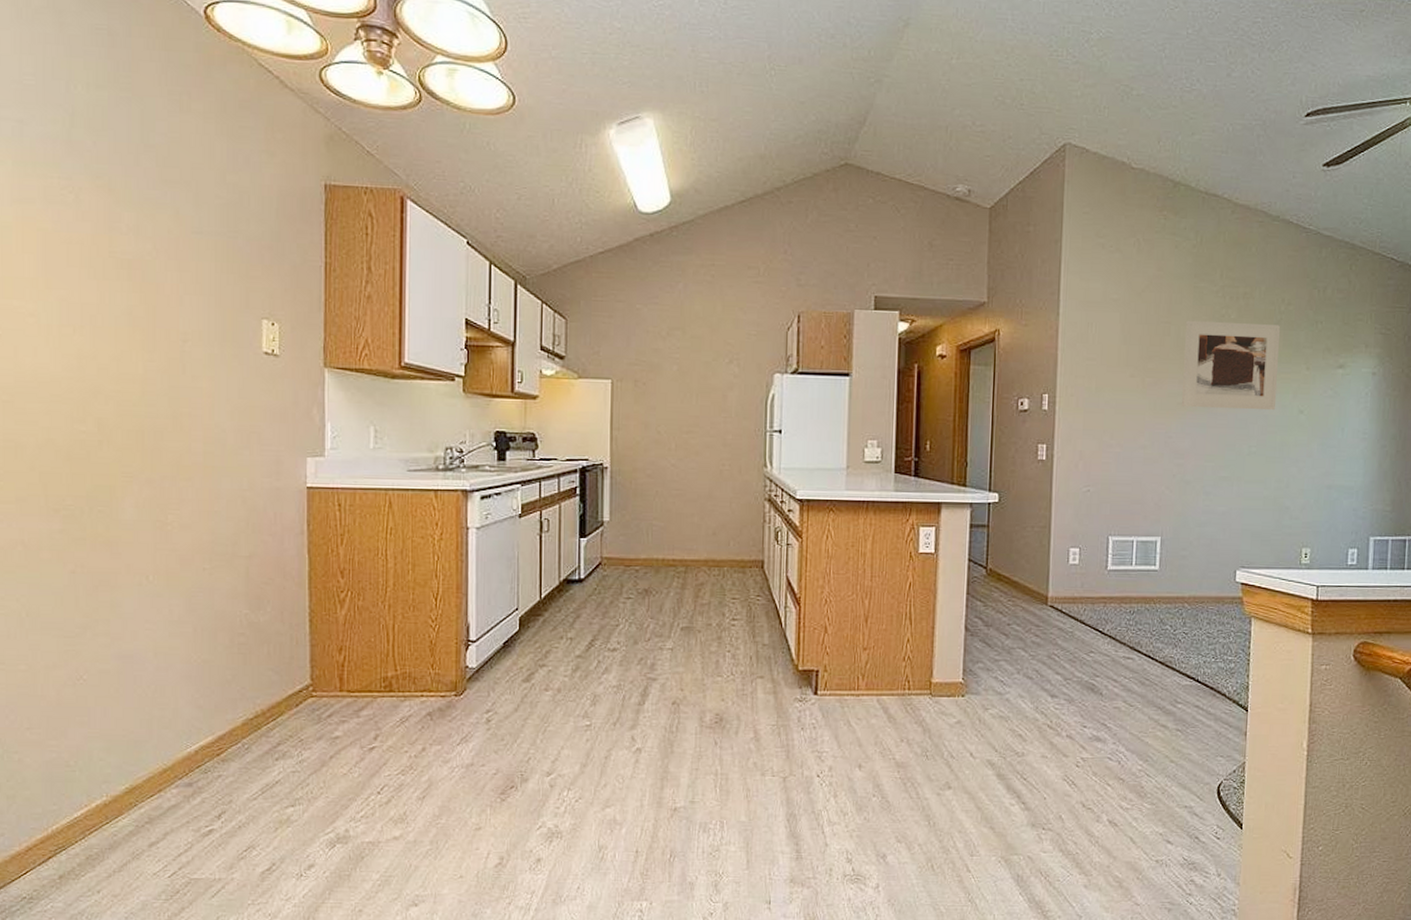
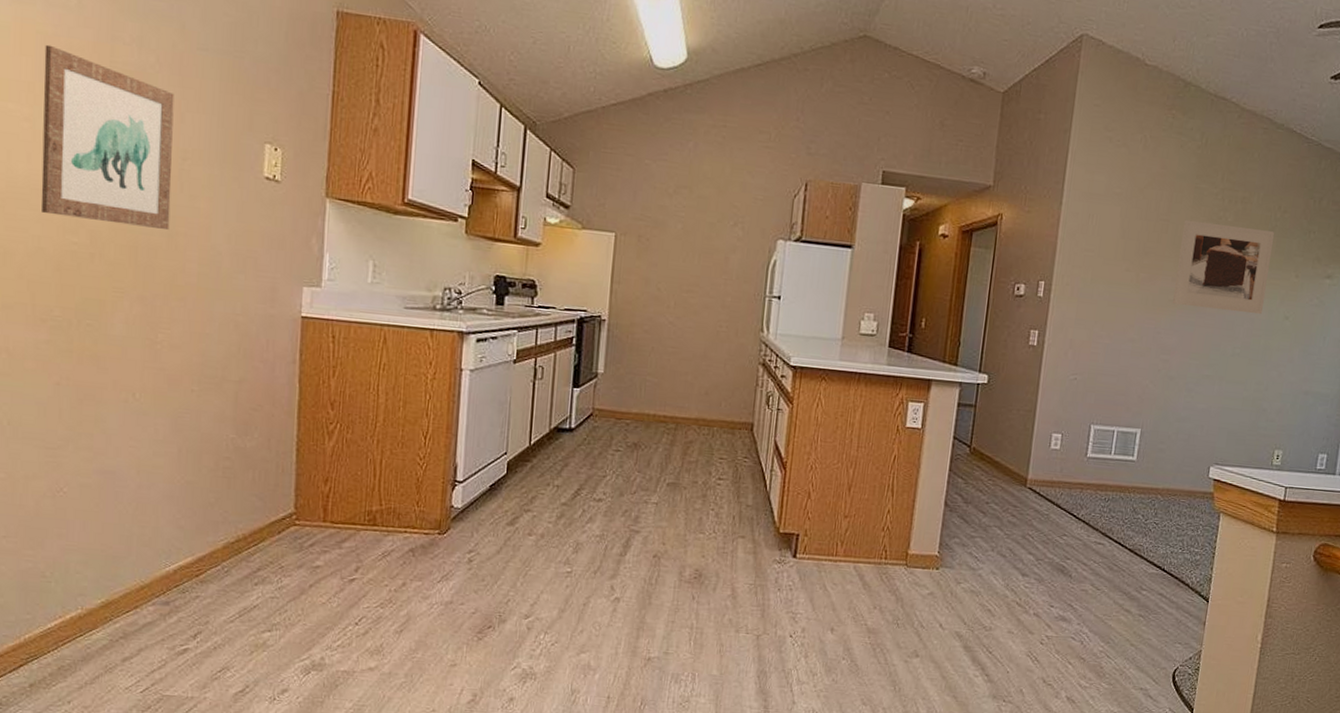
wall art: none [46,240,174,413] -> present [41,44,175,231]

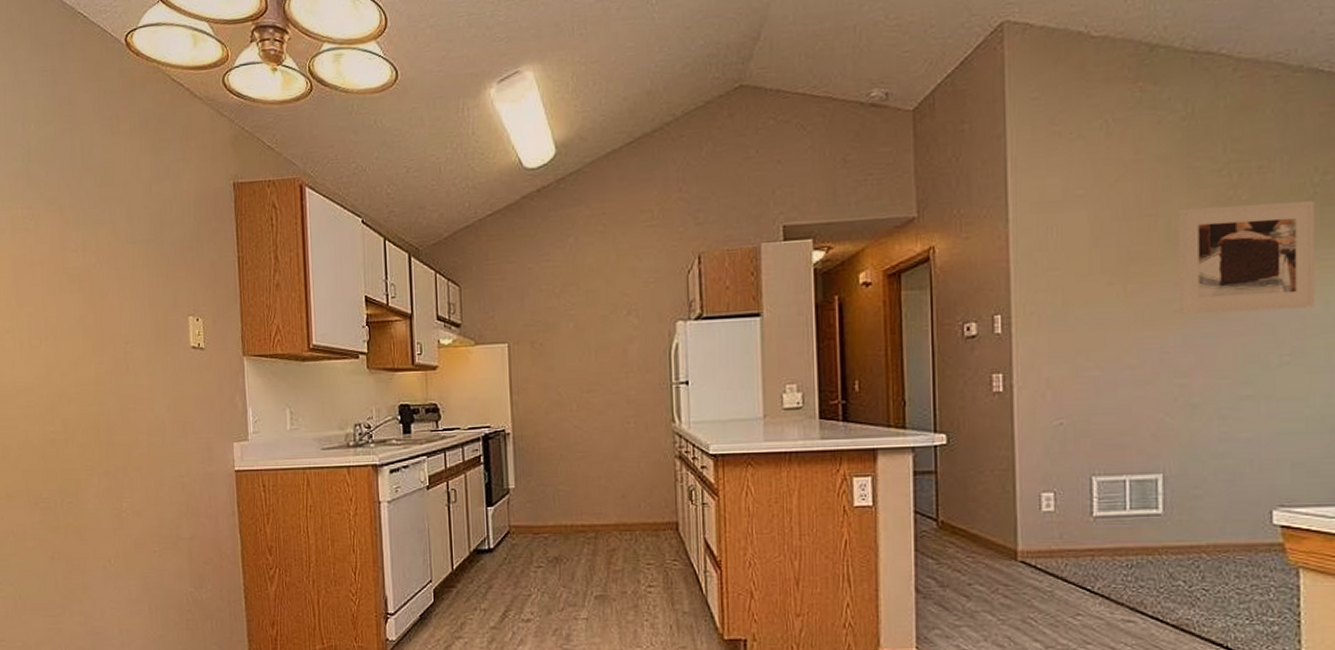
wall art: present [41,44,175,231] -> none [15,265,122,410]

